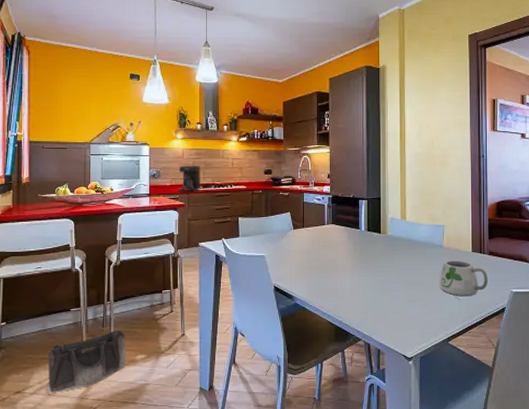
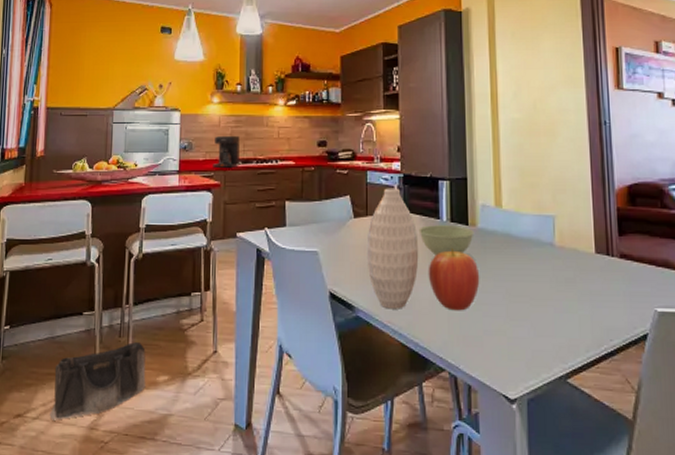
vase: none [303,206,343,297] -> present [366,188,419,309]
bowl: none [343,234,385,257] -> present [418,225,474,256]
fruit: none [350,250,388,297] -> present [428,247,480,311]
mug: present [439,260,488,301] -> none [550,264,620,322]

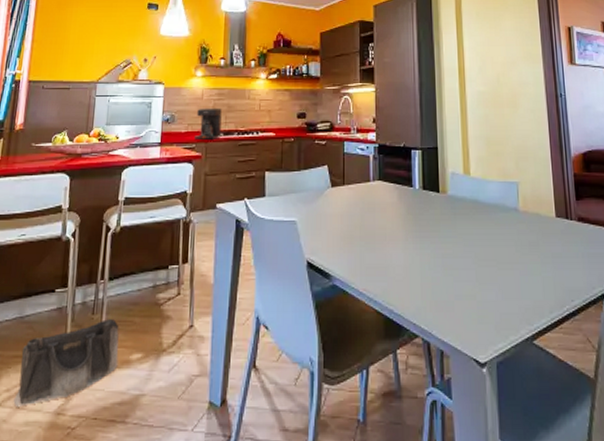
vase: present [366,188,419,309] -> none [343,157,393,277]
bowl: present [418,225,474,256] -> none [393,193,445,223]
fruit: present [428,247,480,311] -> none [401,214,451,276]

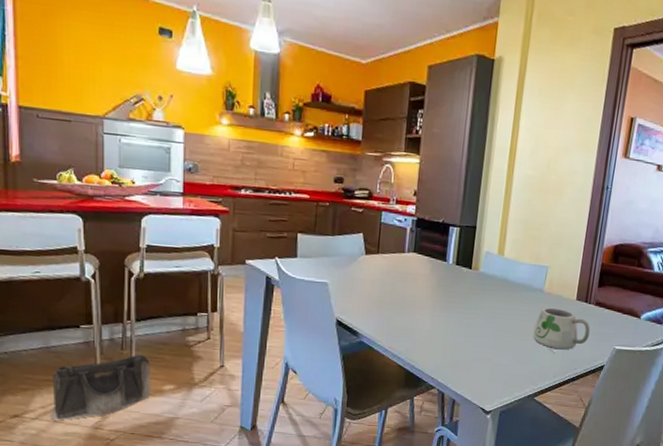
coffee maker: present [194,108,222,139] -> none [221,160,251,195]
mug: none [515,228,579,284] -> present [533,307,590,354]

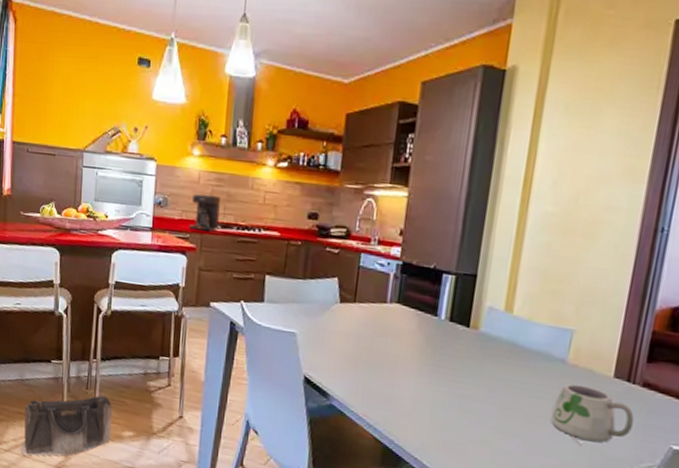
coffee maker: none [221,160,251,195] -> present [189,193,221,232]

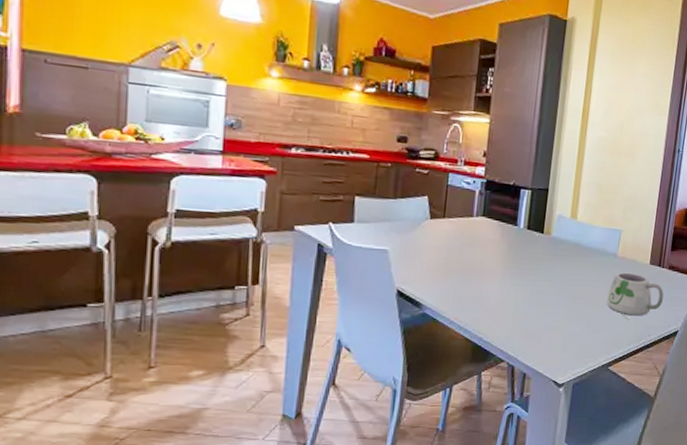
saddlebag: present [20,396,112,456] -> none [42,337,175,420]
coffee maker: present [189,193,221,232] -> none [268,116,304,155]

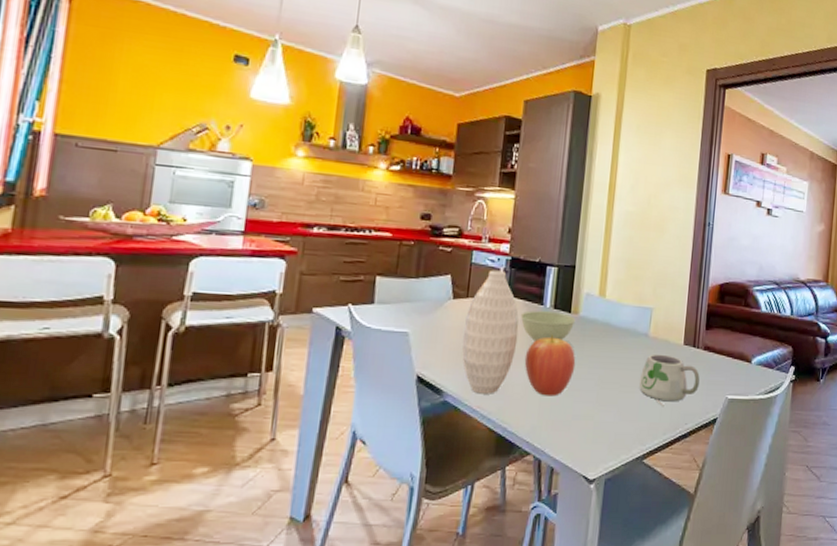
vase: none [439,191,494,308] -> present [462,269,519,394]
bowl: none [495,231,548,260] -> present [520,311,576,342]
fruit: none [498,253,548,310] -> present [524,334,576,397]

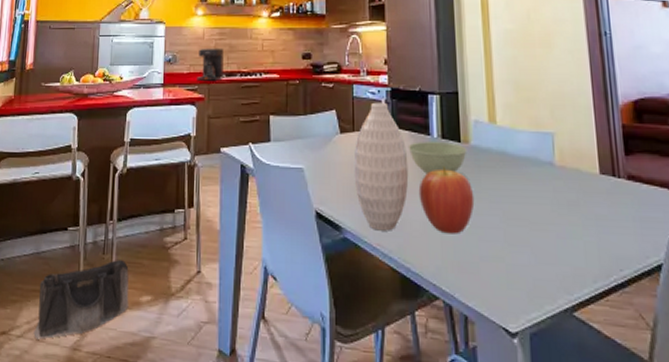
saddlebag: none [33,430,180,525] -> present [33,260,129,339]
coffee maker: none [289,195,327,234] -> present [197,48,224,81]
mug: present [639,354,700,407] -> none [551,185,630,249]

